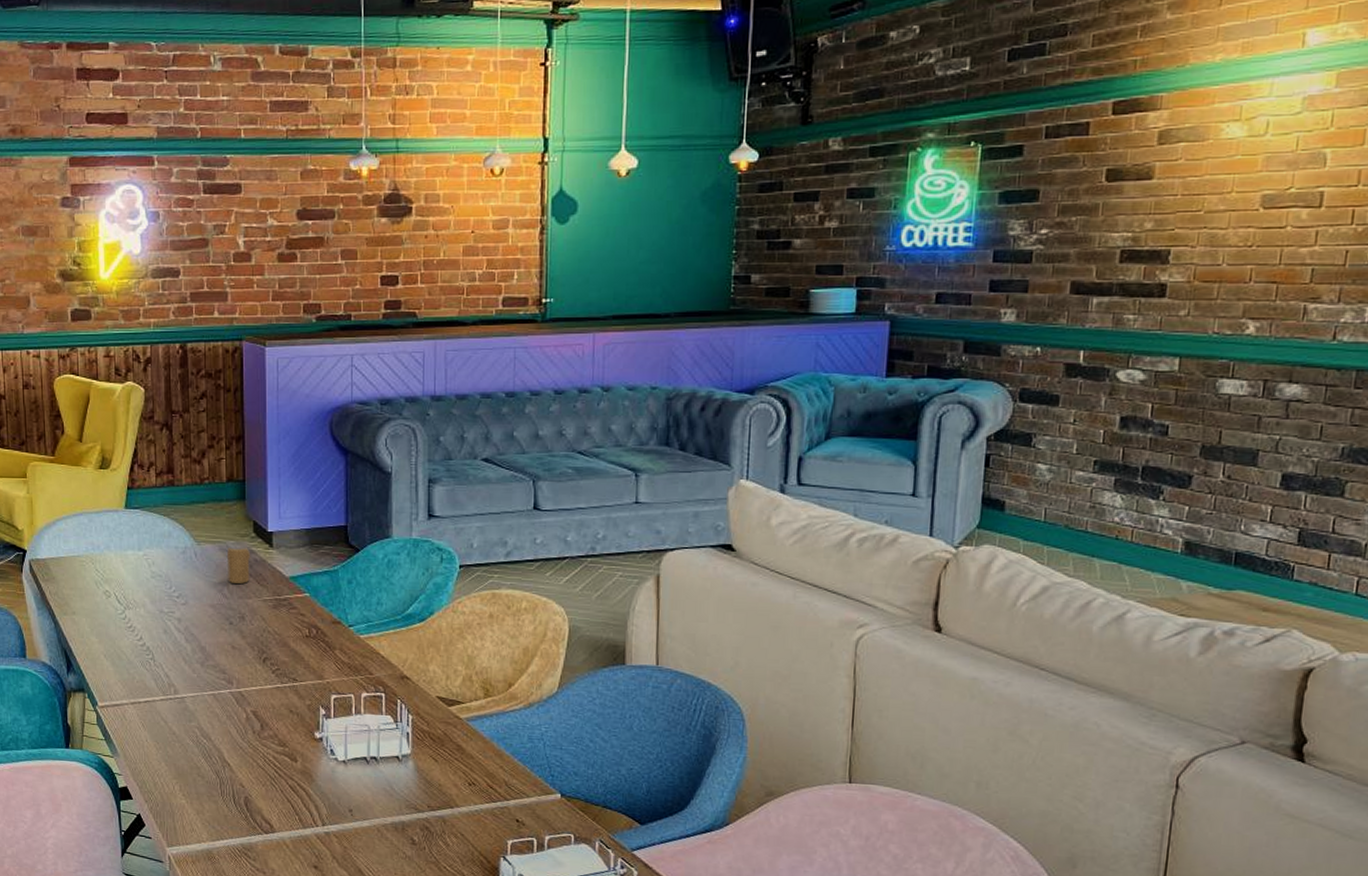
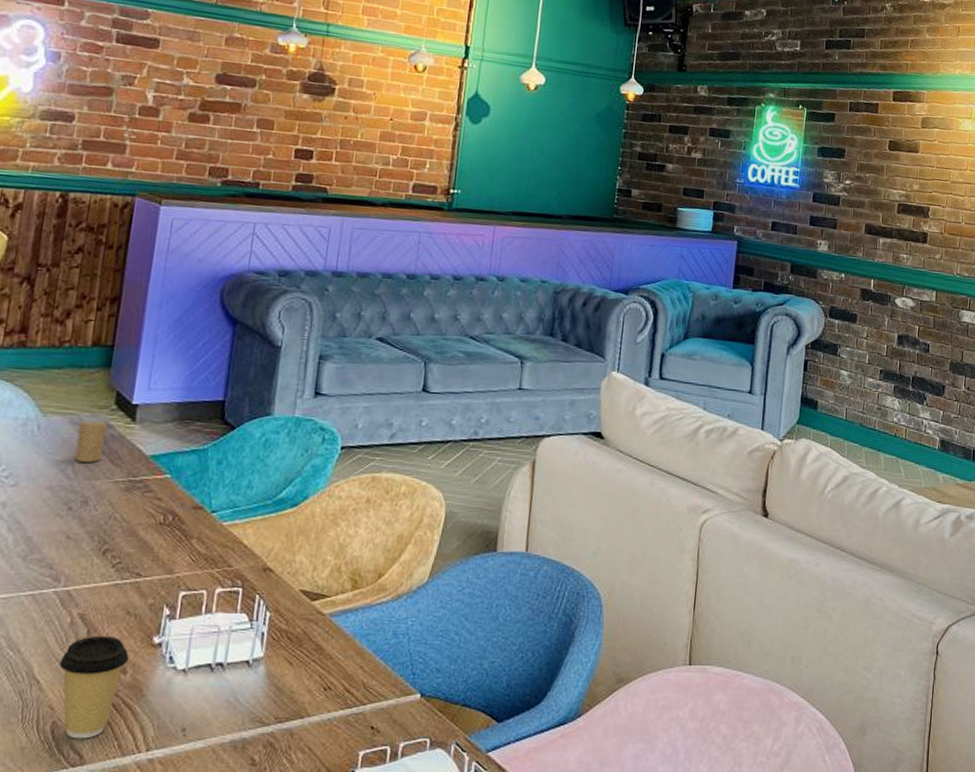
coffee cup: none [243,729,298,812] -> present [59,635,130,739]

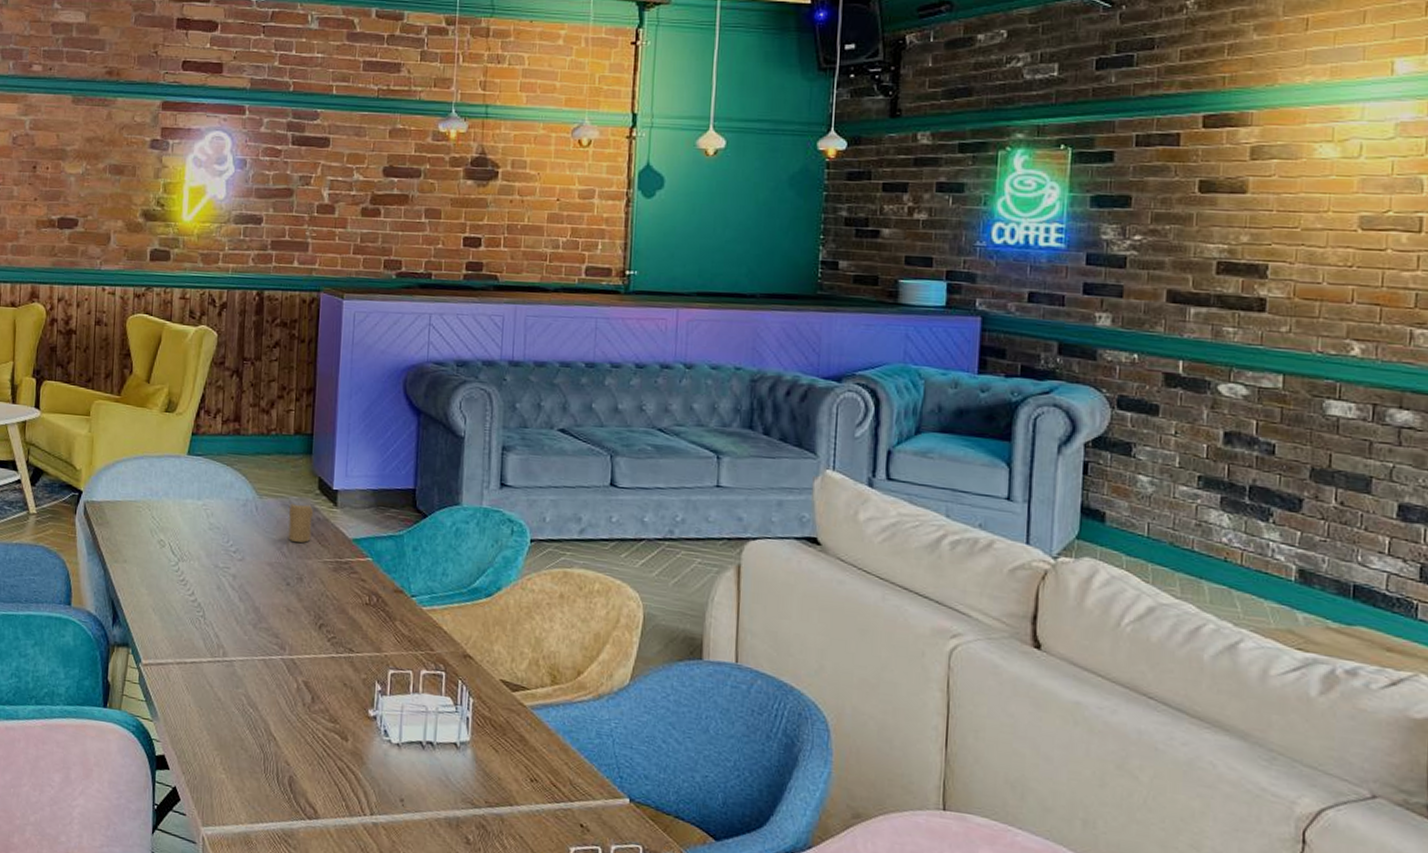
coffee cup: present [59,635,130,739] -> none [291,702,349,796]

